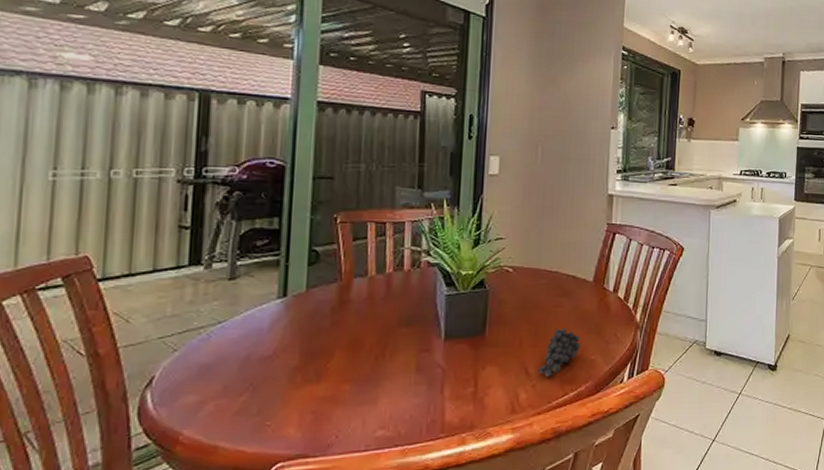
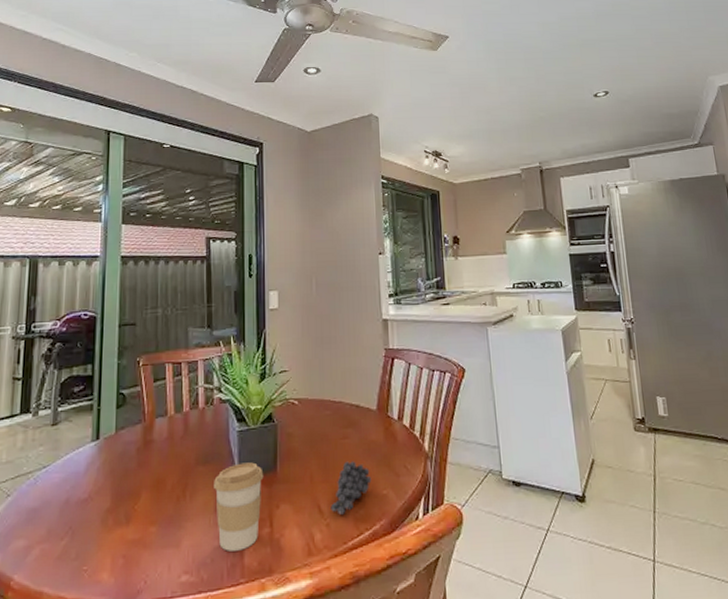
coffee cup: none [417,326,471,409] -> present [214,462,264,551]

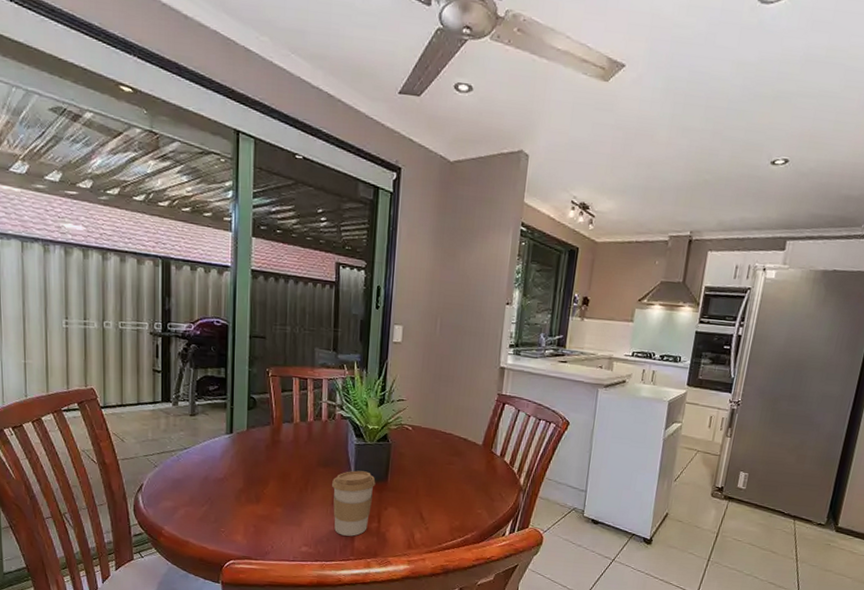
fruit: present [331,461,372,516] -> none [431,483,470,524]

